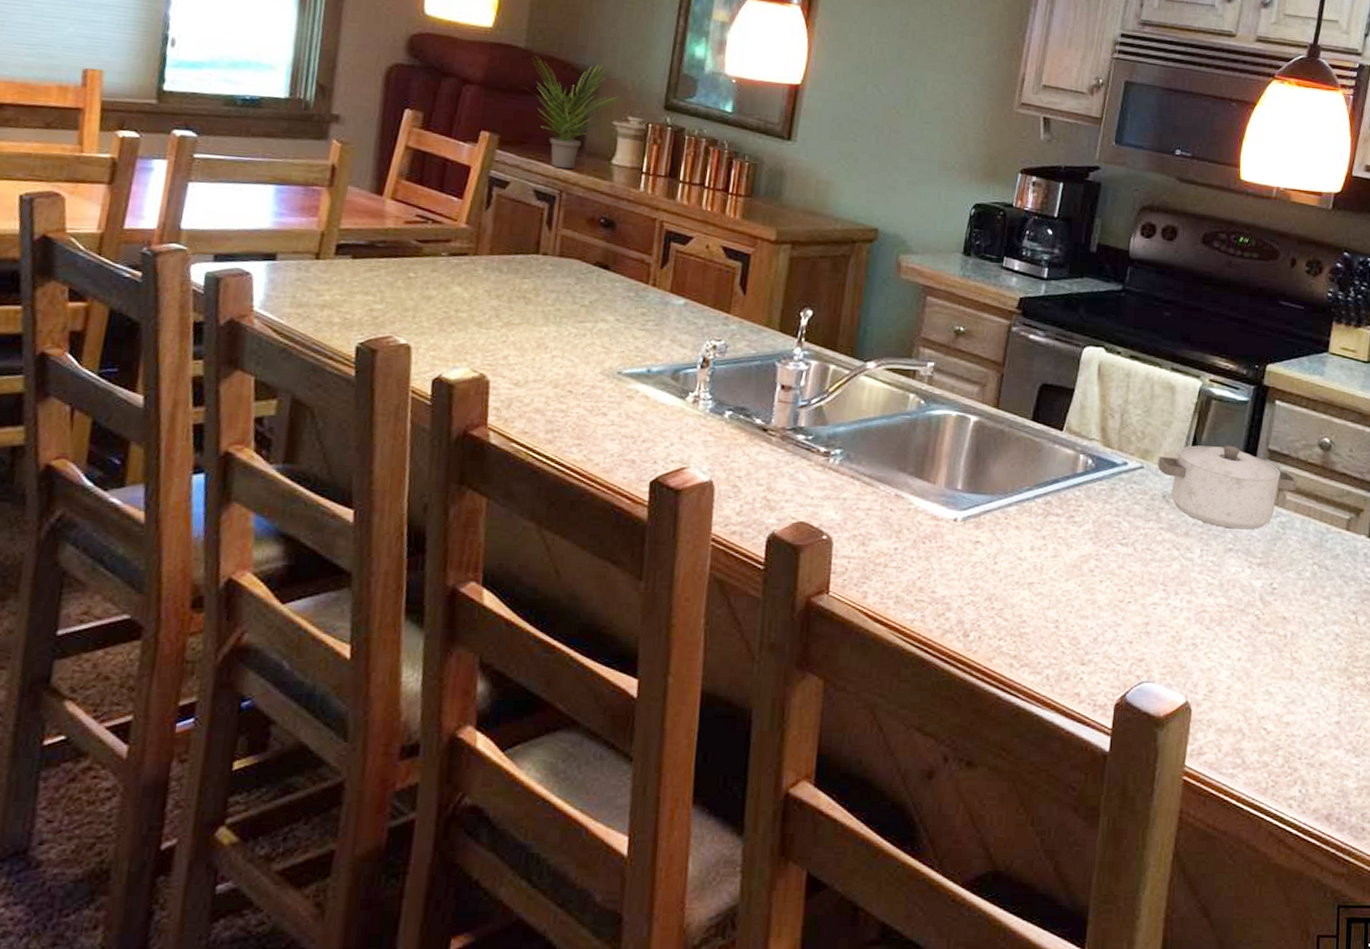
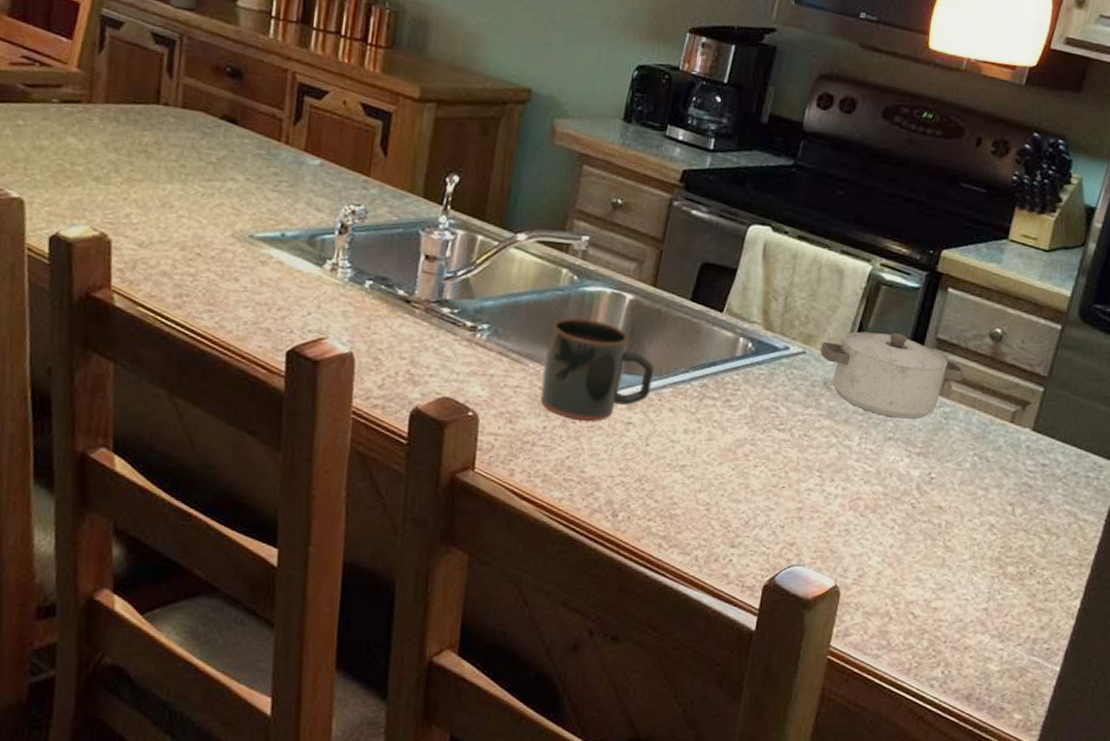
mug: none [891,440,1000,541] -> present [540,317,655,421]

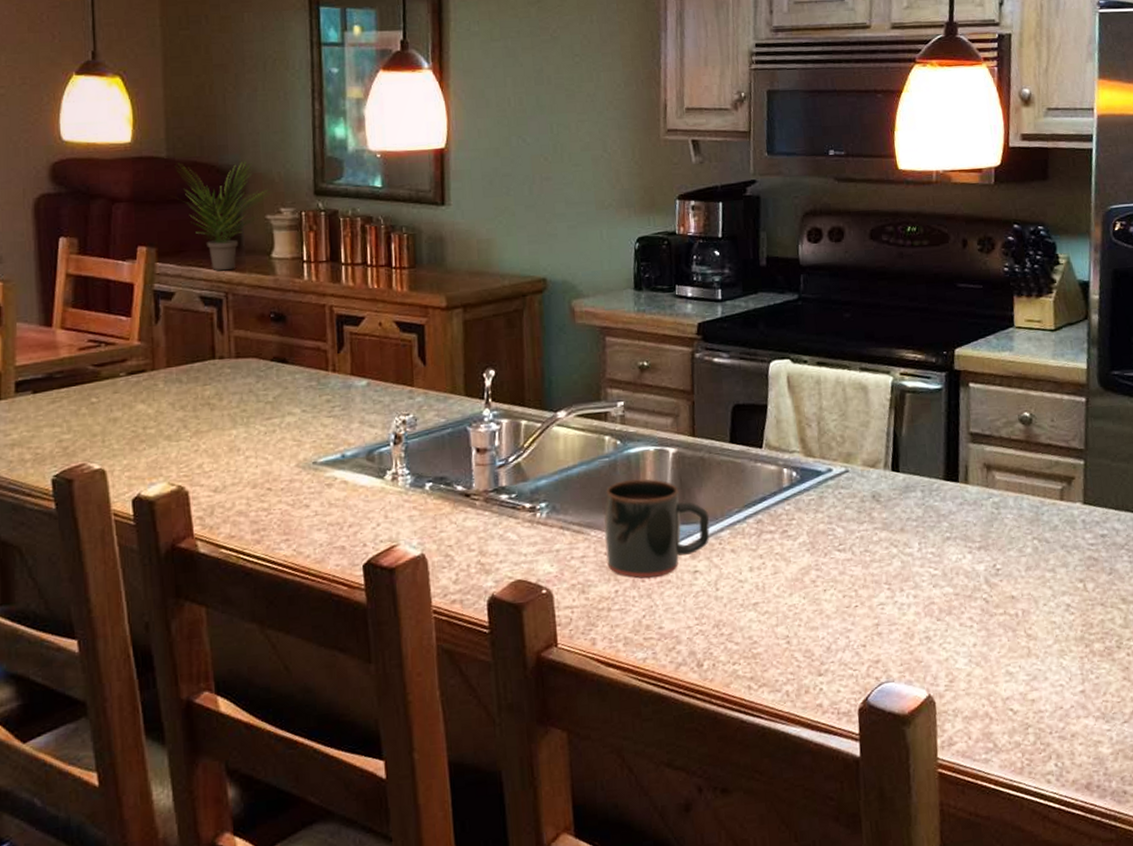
cooking pot: present [820,332,965,419] -> none [862,434,1005,518]

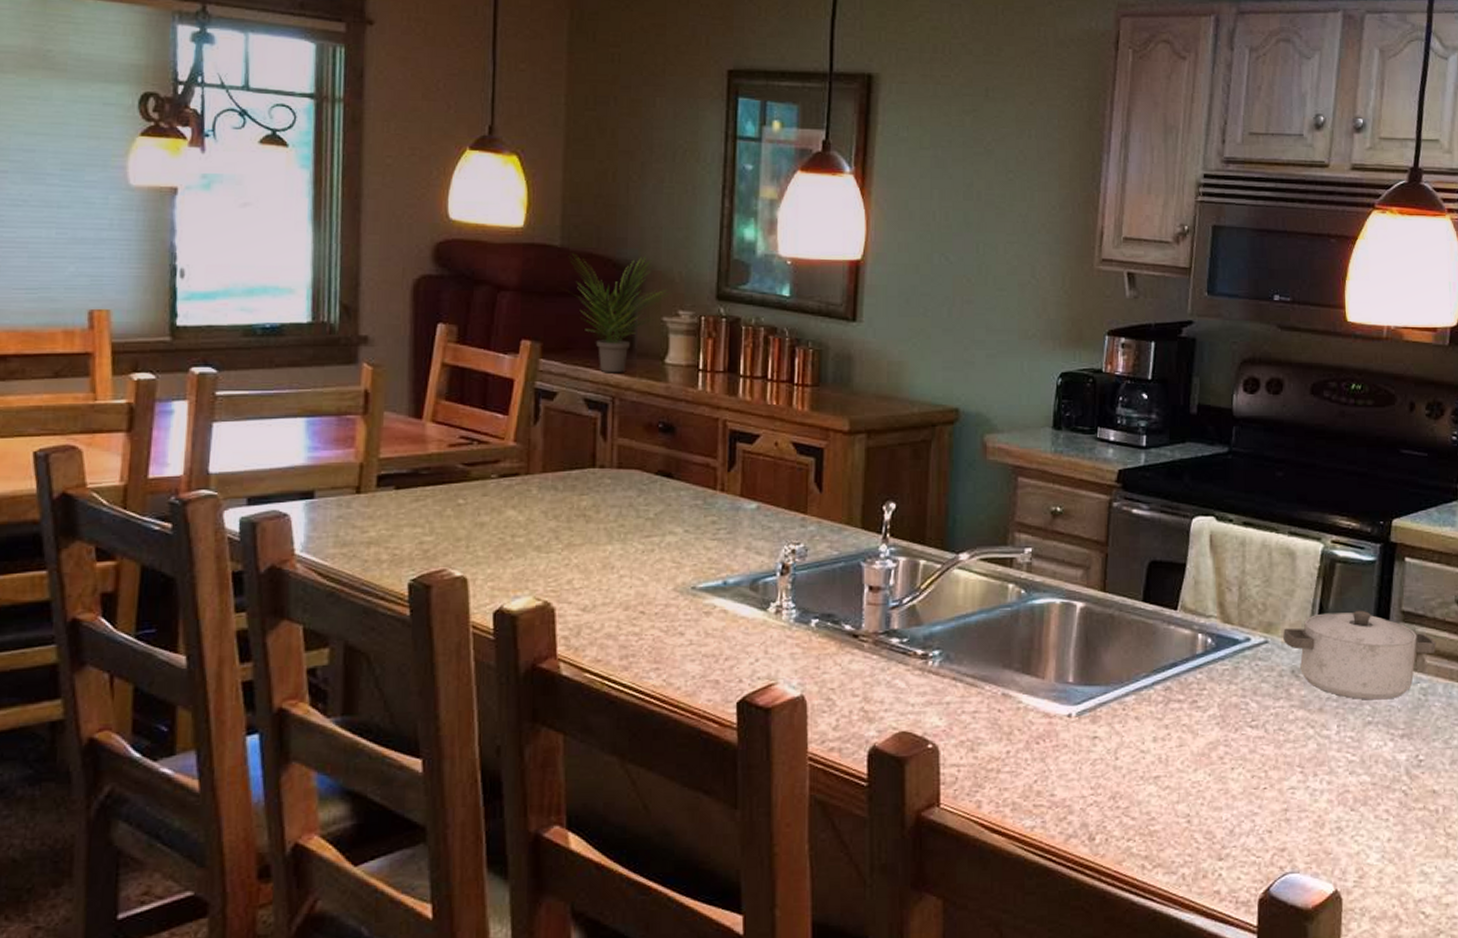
mug: present [604,478,710,578] -> none [1000,633,1115,740]
cooking pot: none [862,434,1005,518] -> present [1283,610,1437,700]

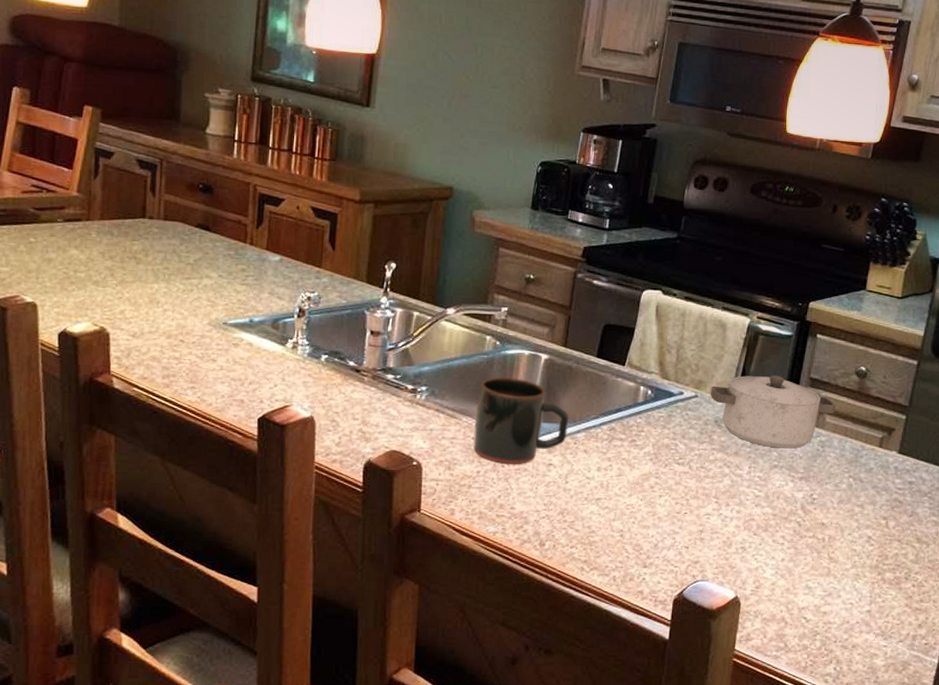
potted plant: present [565,253,671,373] -> none [122,33,213,140]
mug: none [1000,633,1115,740] -> present [473,377,569,464]

